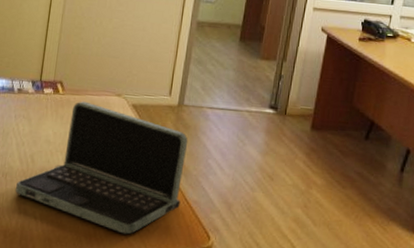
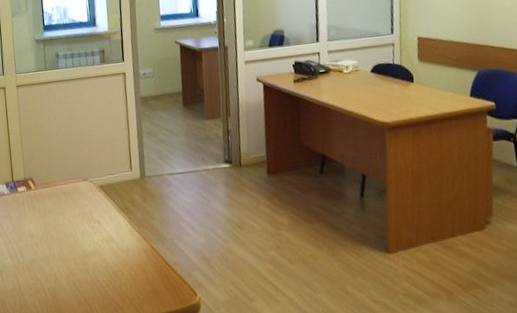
laptop: present [16,101,188,235] -> none [12,191,163,306]

